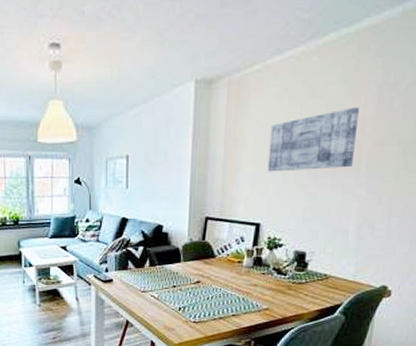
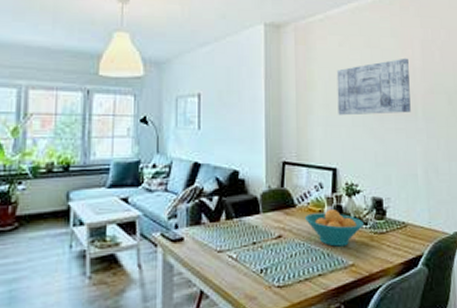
fruit bowl: none [224,259,283,293] -> present [305,208,364,247]

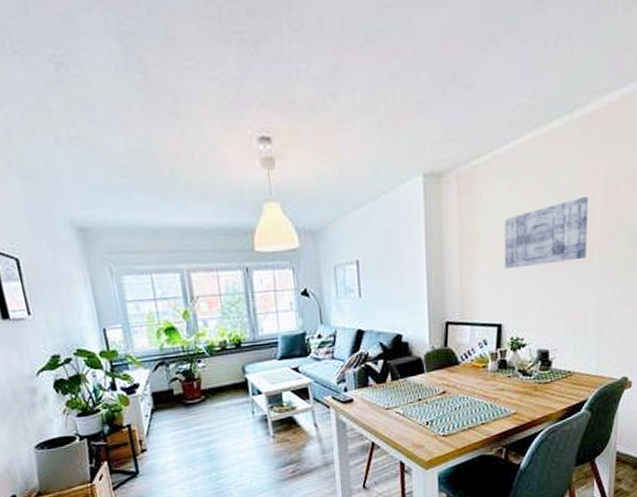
fruit bowl: present [305,208,364,247] -> none [469,363,528,398]

